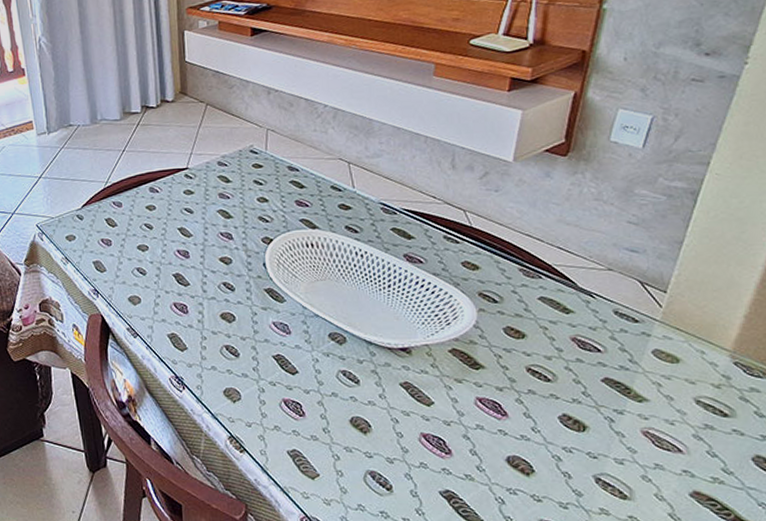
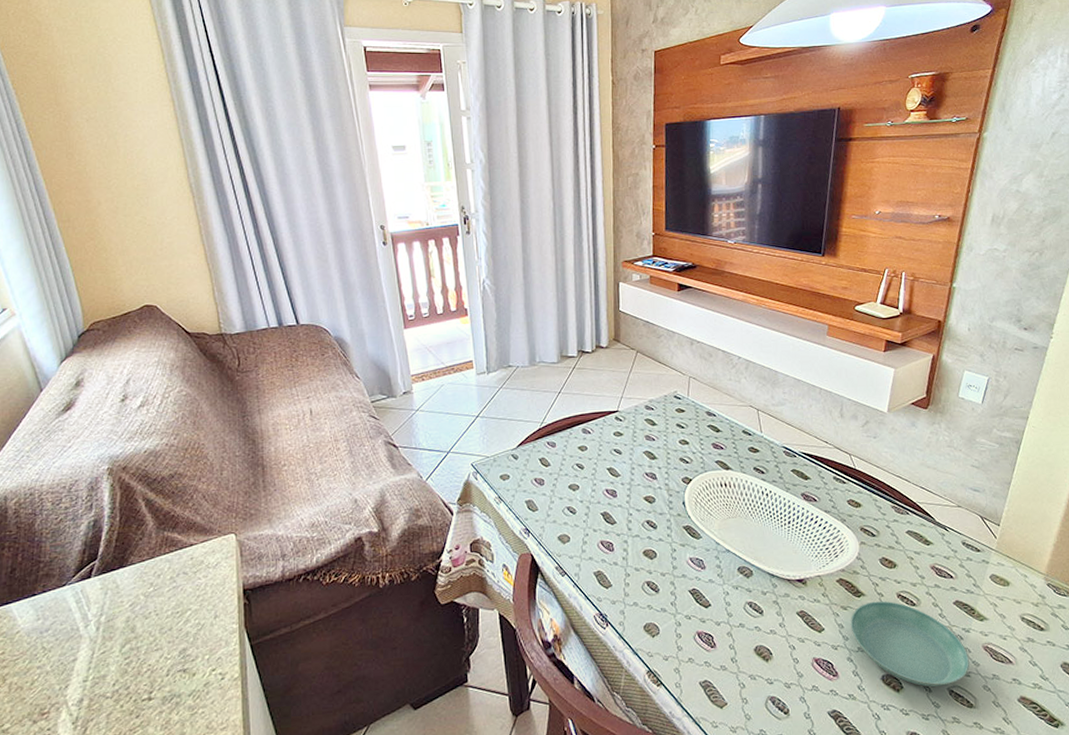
saucer: none [466,375,623,472] -> present [850,601,970,687]

